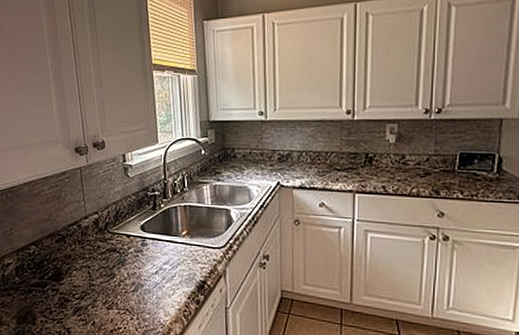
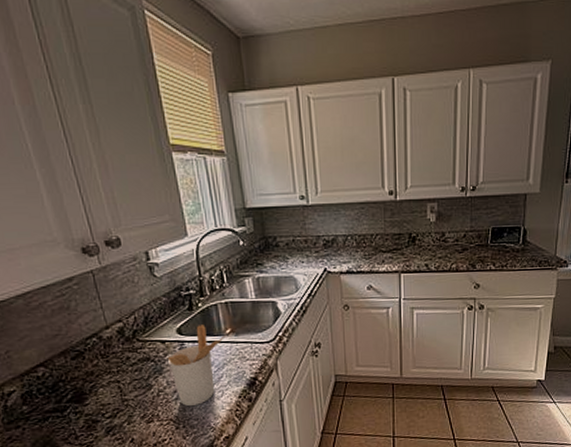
utensil holder: none [130,224,182,301] -> present [167,324,226,407]

